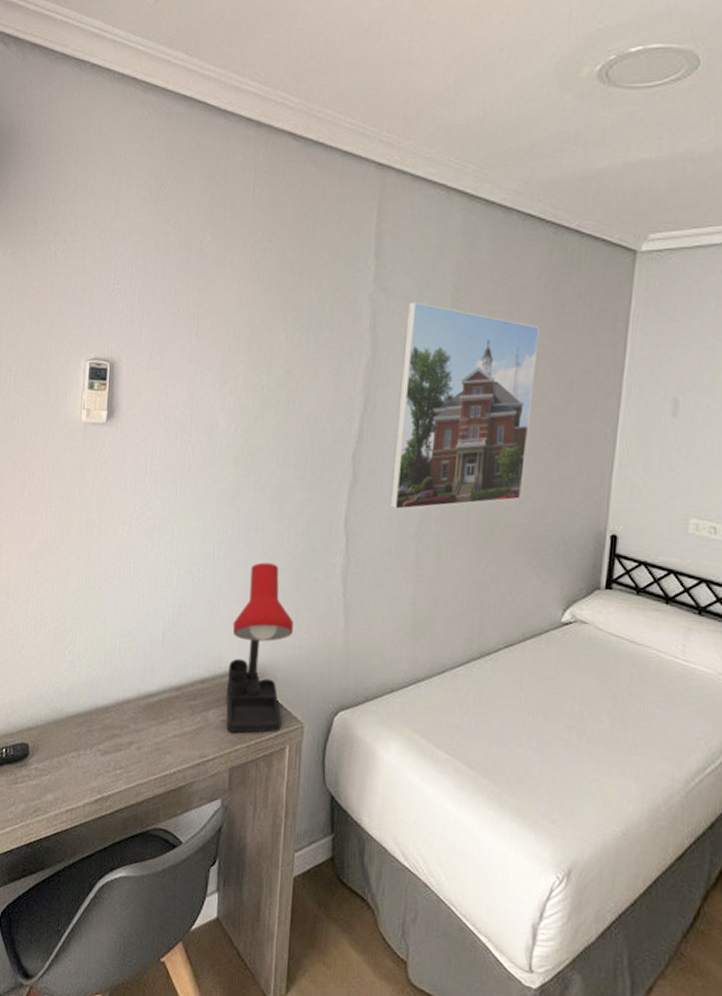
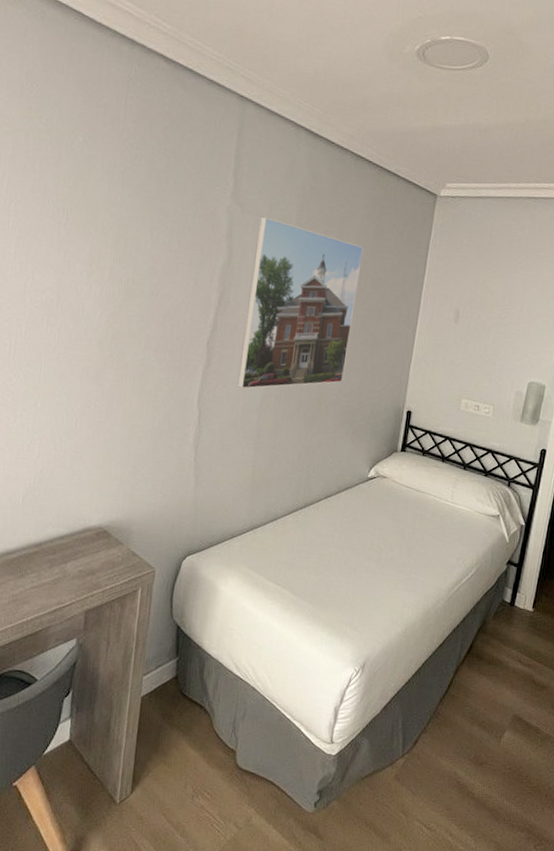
desk lamp: present [226,562,294,733] -> none [83,432,149,581]

